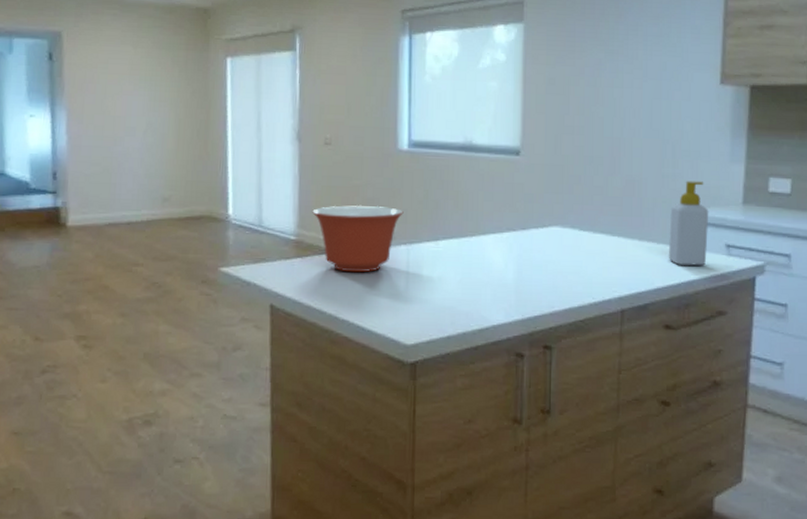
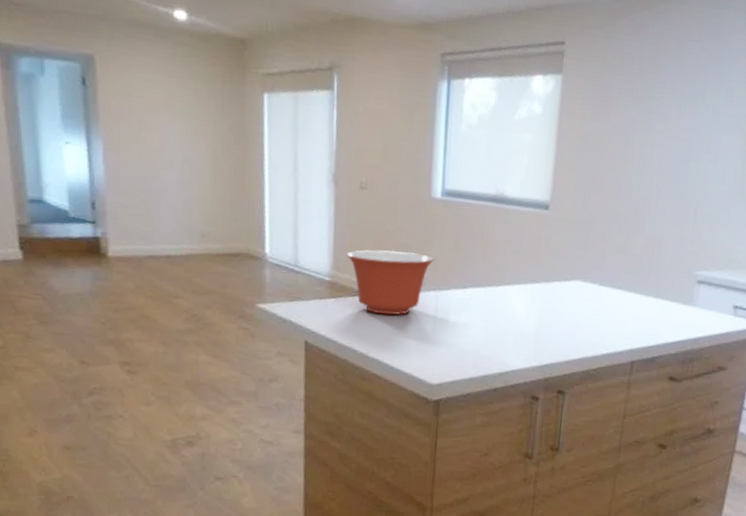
soap bottle: present [668,181,709,266] -> none [679,243,722,324]

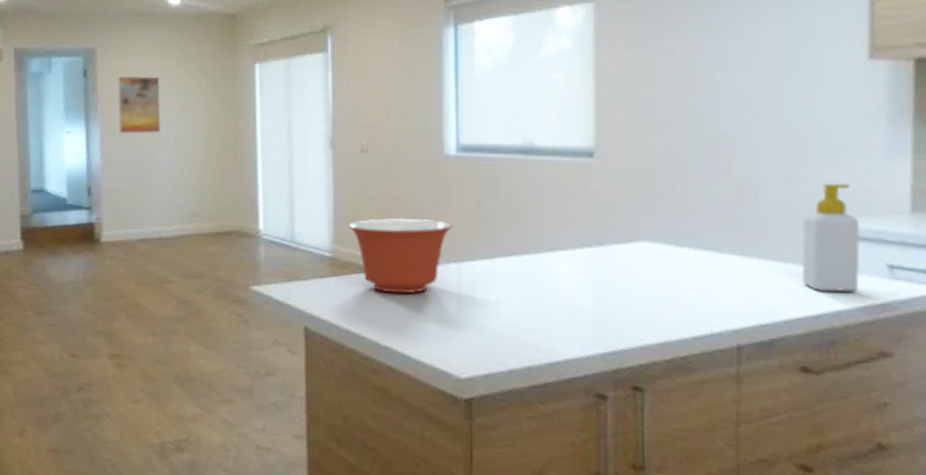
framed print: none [119,89,168,153] -> present [116,76,161,134]
soap bottle: none [679,243,722,324] -> present [801,183,860,292]

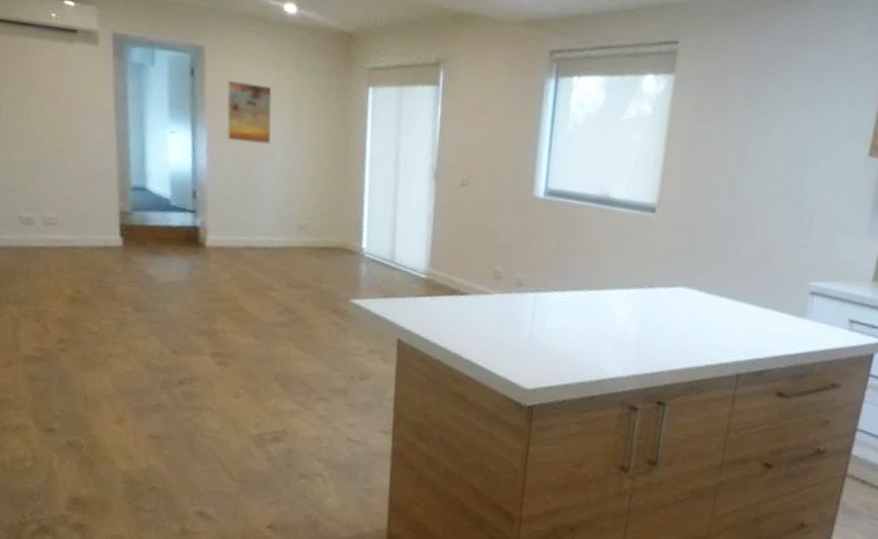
mixing bowl: present [349,217,453,294] -> none [444,248,534,316]
soap bottle: present [801,183,860,292] -> none [790,252,838,339]

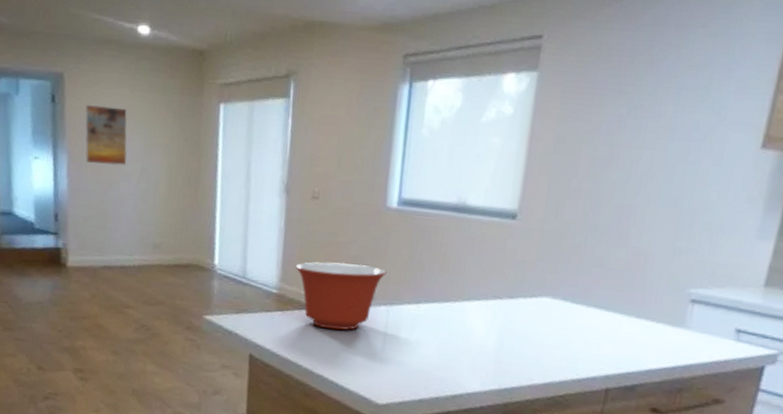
mixing bowl: none [444,248,534,316] -> present [295,262,387,330]

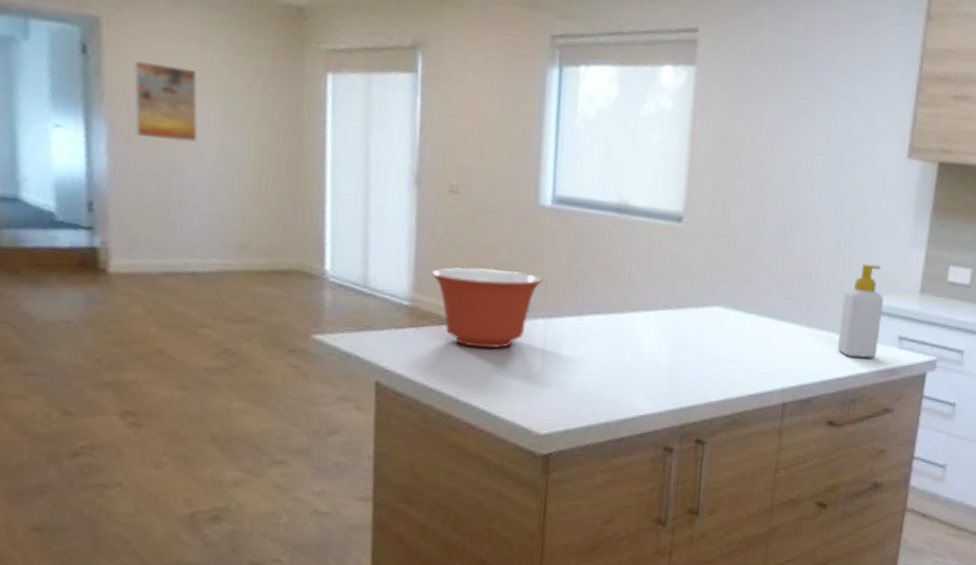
soap bottle: none [666,256,723,350] -> present [837,263,884,358]

